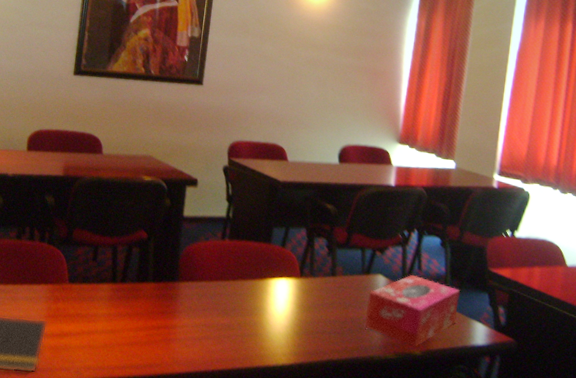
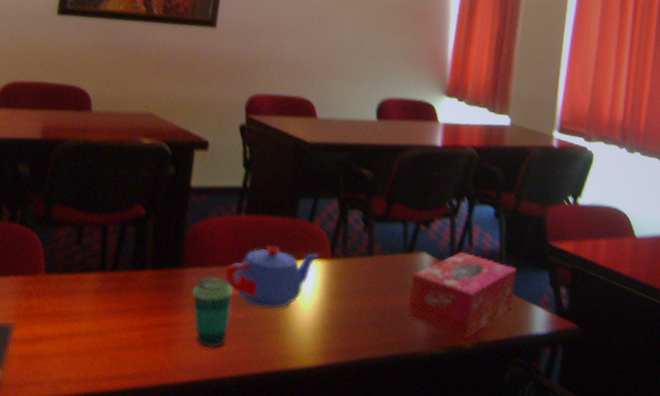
cup: none [186,288,220,347] -> present [192,275,233,348]
teapot: none [212,265,290,317] -> present [225,245,318,308]

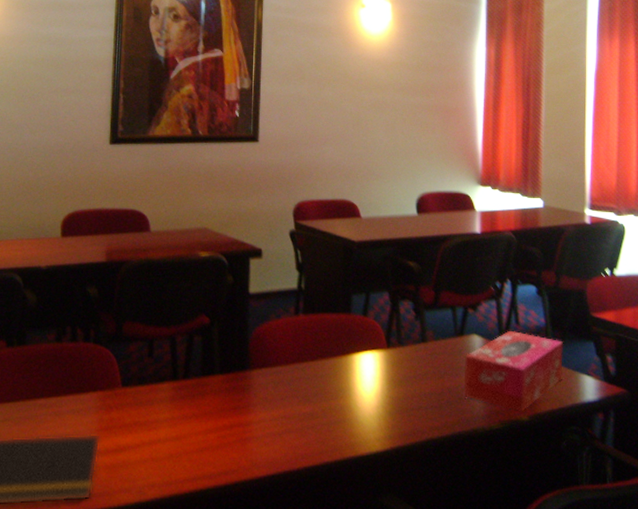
cup: present [192,275,233,348] -> none [260,375,299,443]
teapot: present [225,245,318,308] -> none [289,341,375,400]

